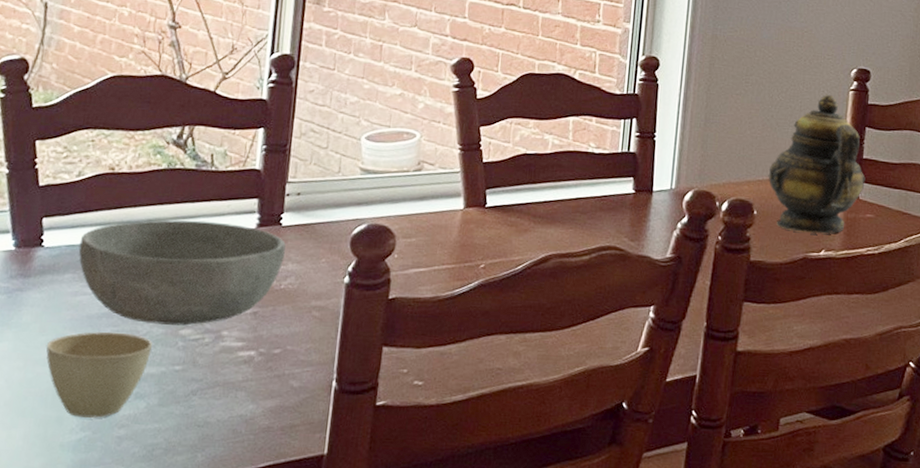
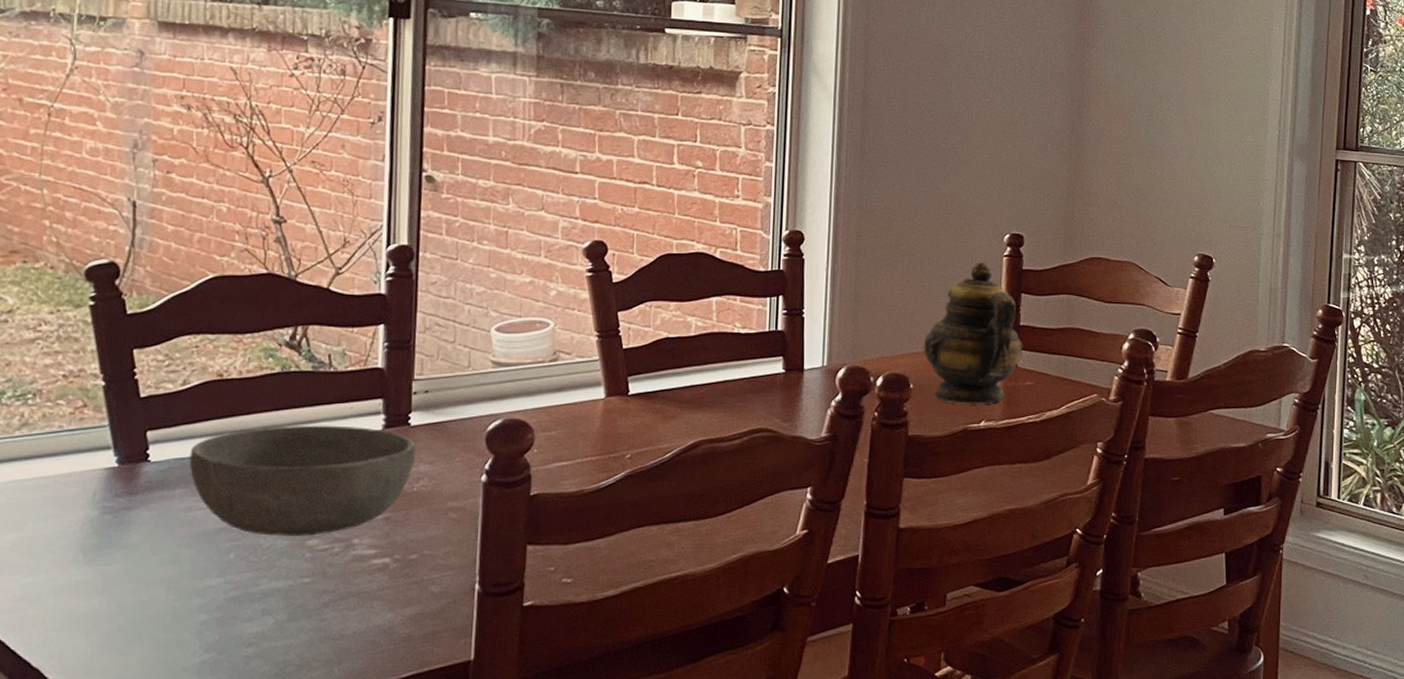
cup: present [46,332,152,418] -> none [160,547,277,638]

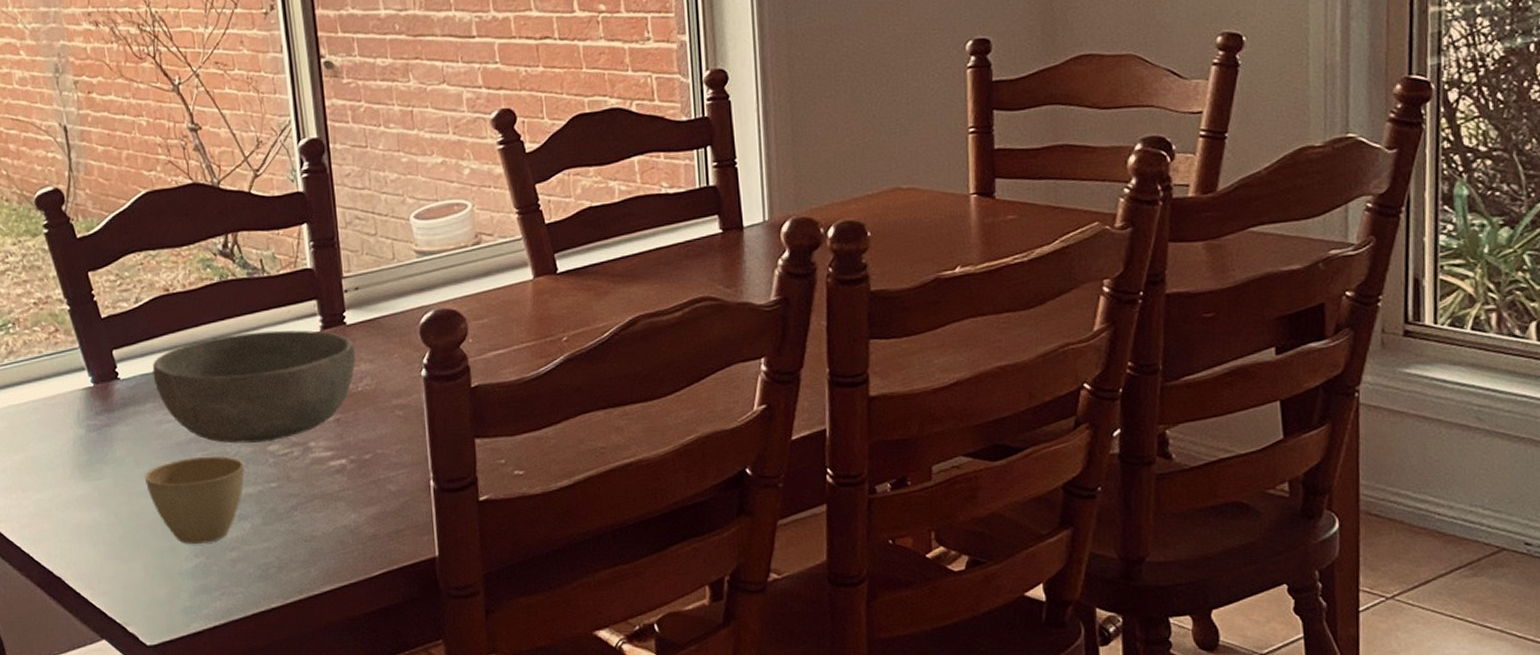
cup: none [160,547,277,638] -> present [144,456,244,544]
teapot: present [923,262,1023,404] -> none [878,78,1001,249]

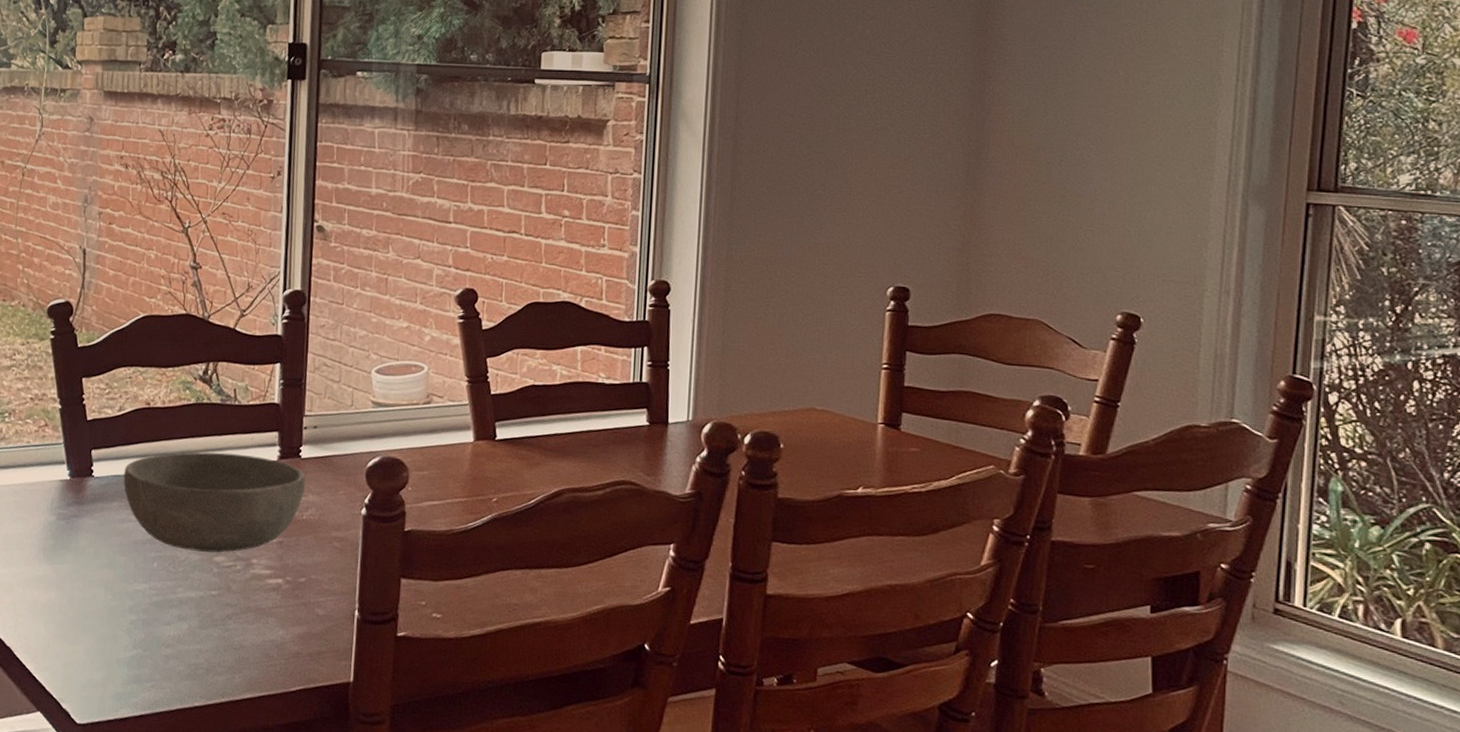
cup: present [144,456,244,544] -> none [100,557,190,637]

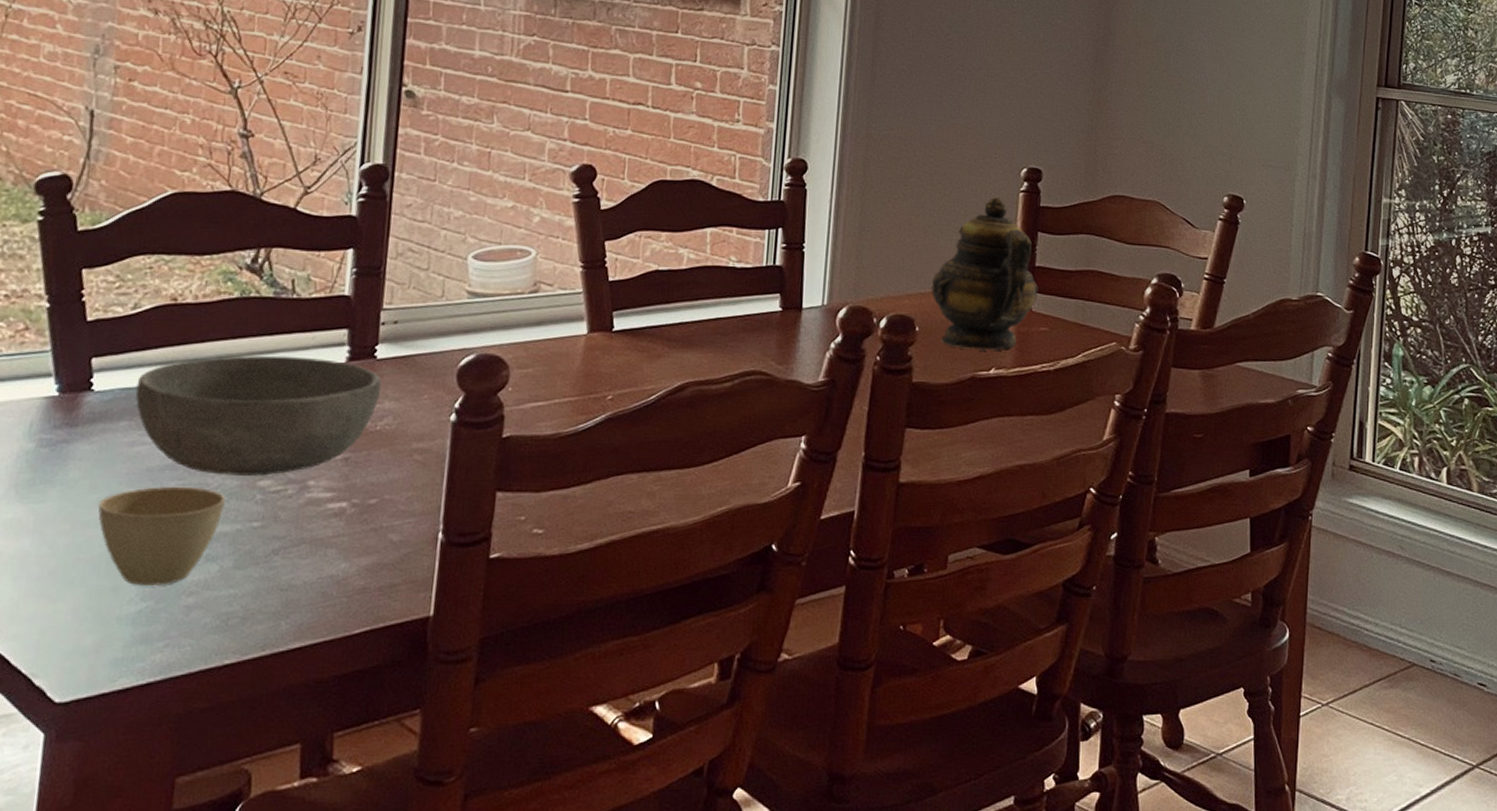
cup: none [100,557,190,637] -> present [98,486,225,585]
teapot: none [795,317,908,469] -> present [931,197,1039,350]

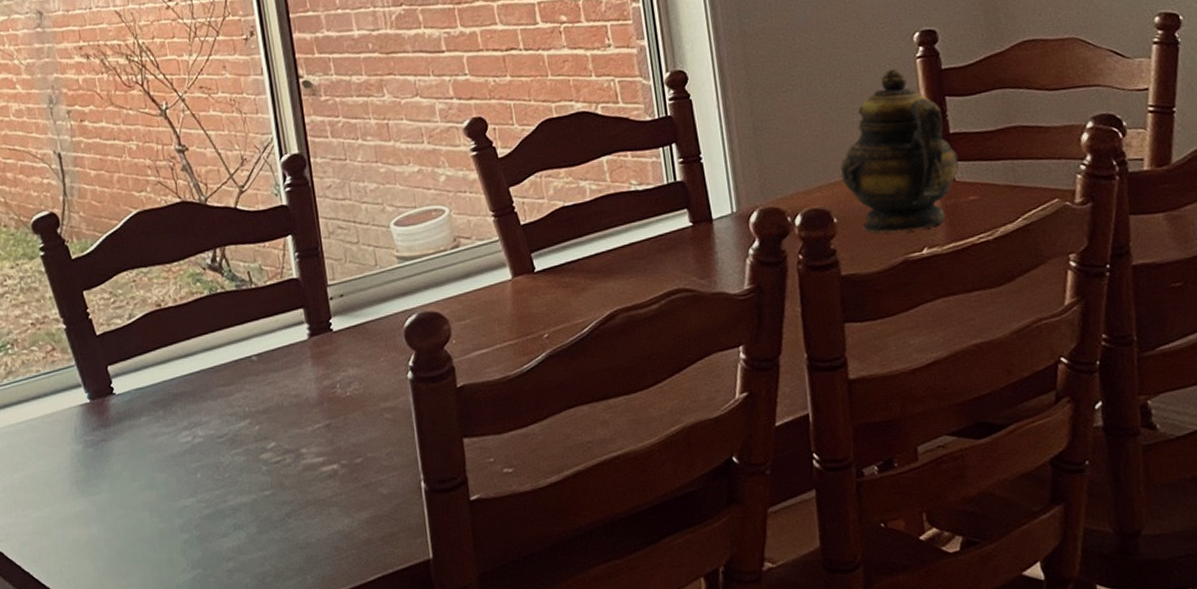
cup: present [98,486,225,585] -> none [140,466,239,556]
bowl: present [135,355,382,476] -> none [146,338,343,453]

